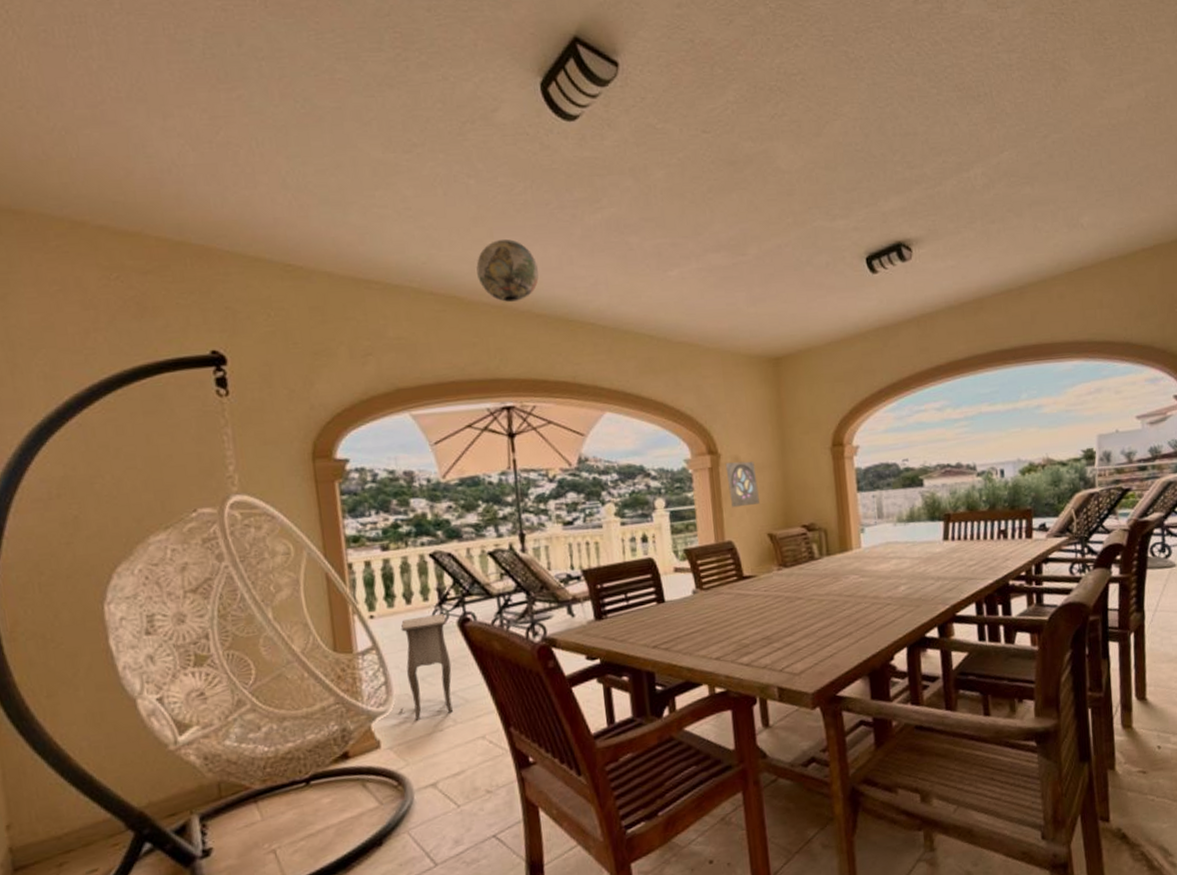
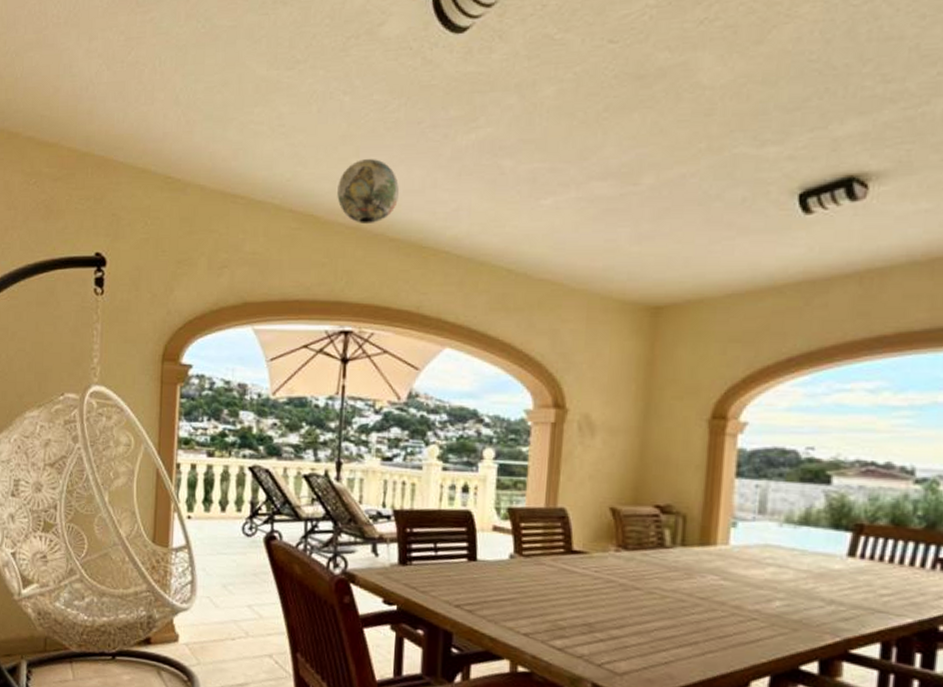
side table: present [398,614,453,720] -> none [198,525,255,625]
wall ornament: present [725,461,759,508] -> none [571,420,608,473]

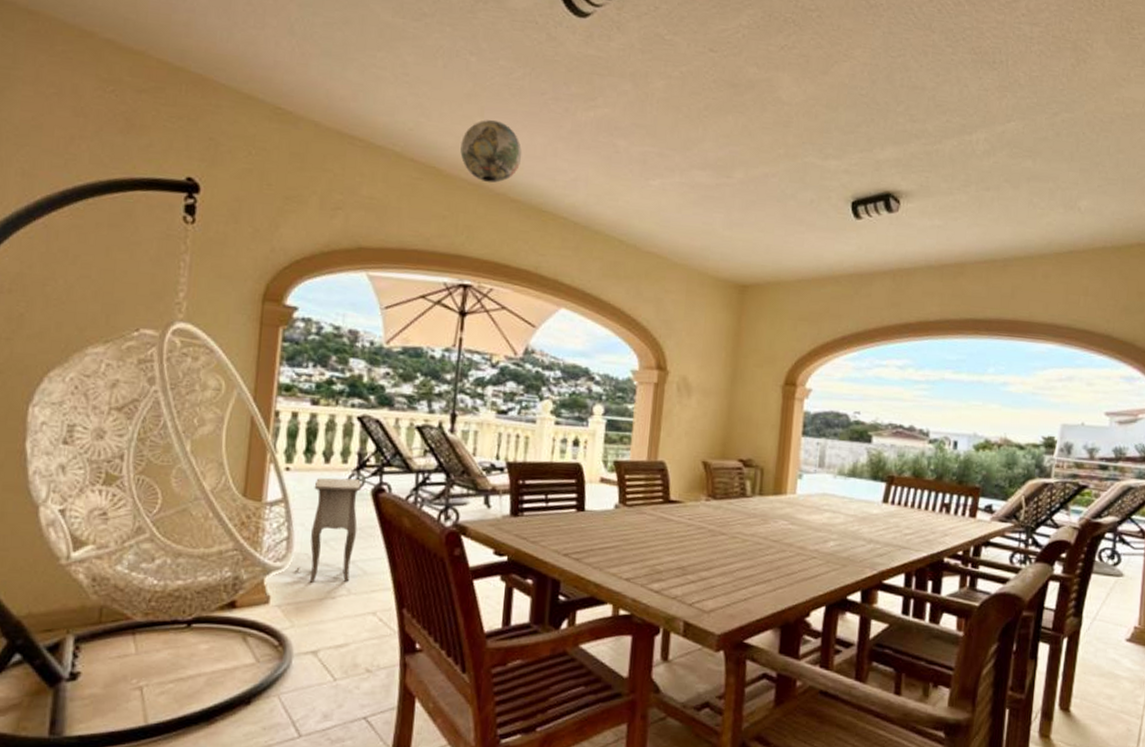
side table: none [198,525,255,625] -> present [294,478,362,583]

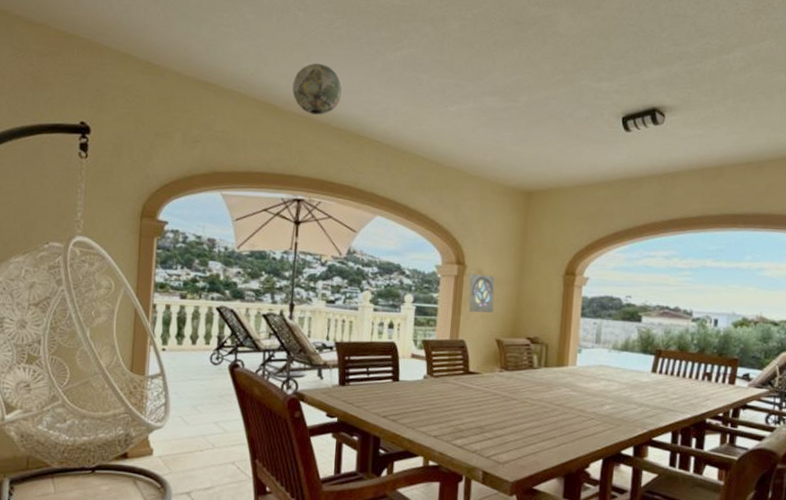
side table: present [294,478,362,583] -> none [171,356,221,439]
wall ornament: none [670,382,702,429] -> present [469,274,495,313]

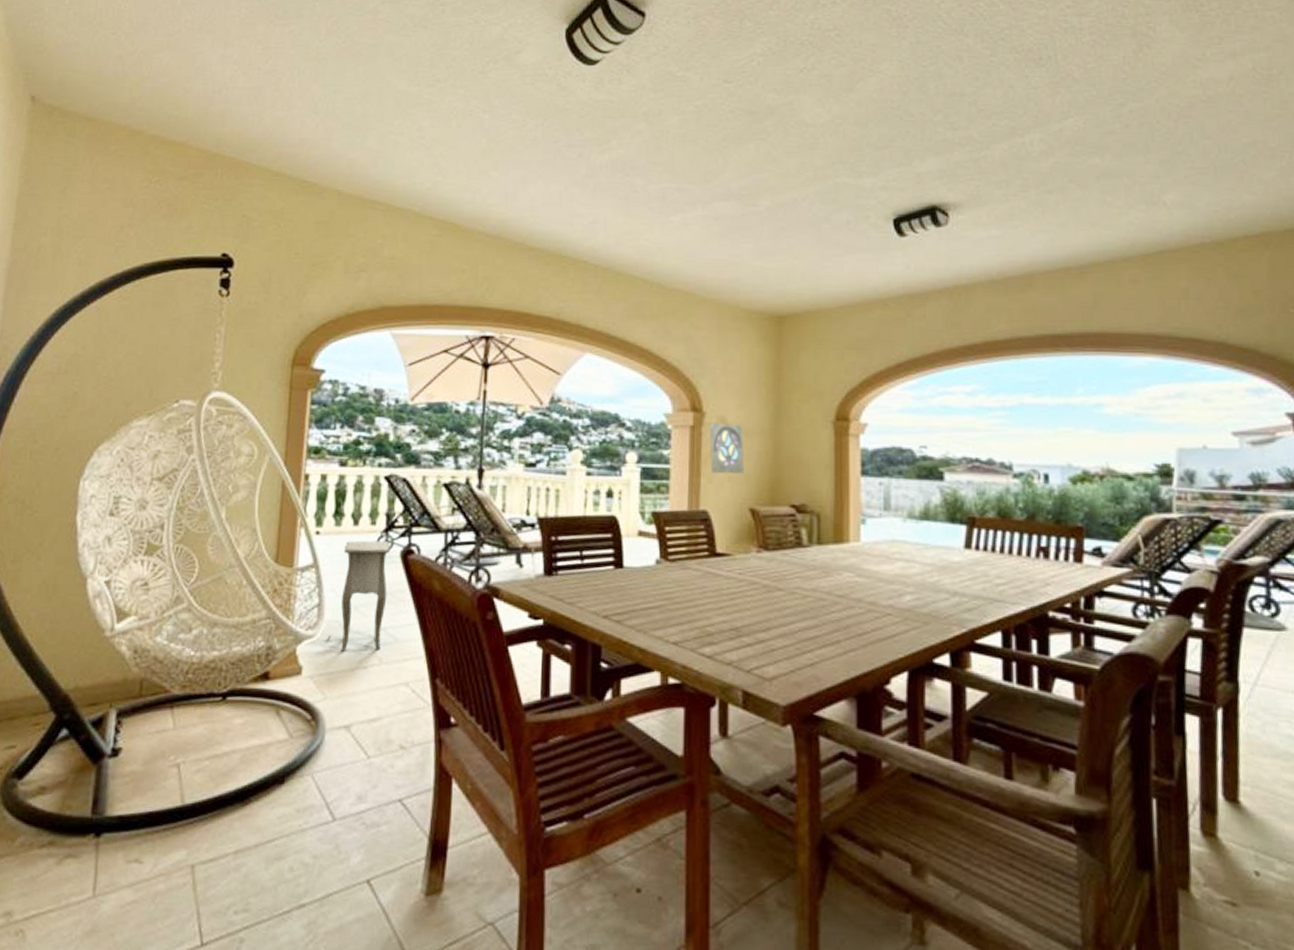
side table: none [171,356,221,439] -> present [326,540,391,652]
decorative vase: present [292,63,342,116] -> none [477,173,538,234]

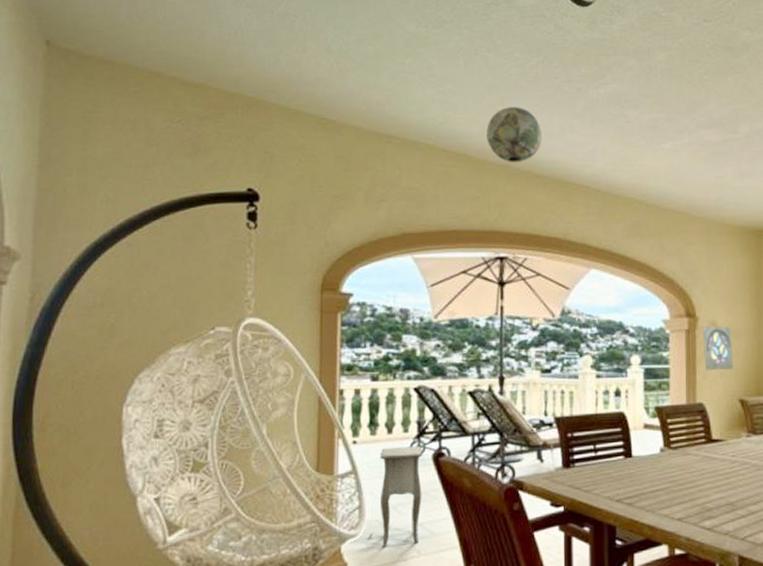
decorative vase: none [477,173,538,234] -> present [486,107,542,163]

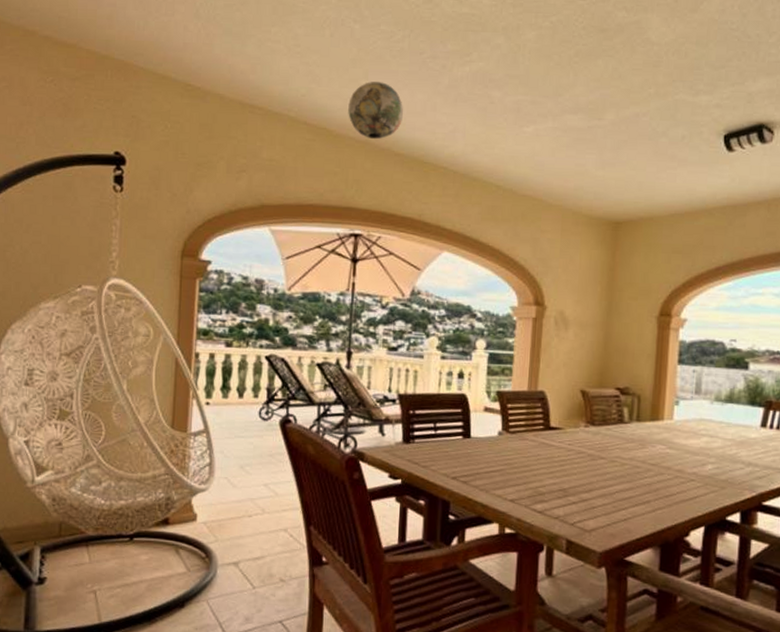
side table: present [368,446,423,547] -> none [216,411,271,503]
wall ornament: present [702,326,733,371] -> none [549,316,579,361]

